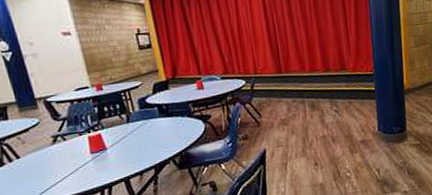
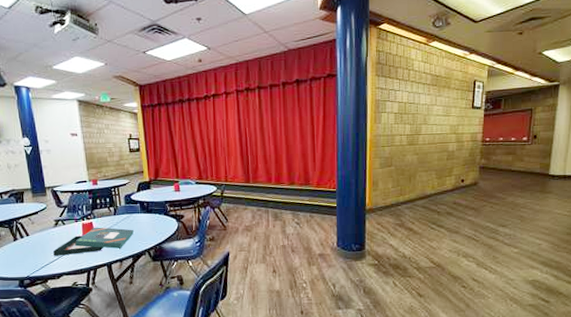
board game: none [54,136,153,178] -> present [53,227,134,256]

